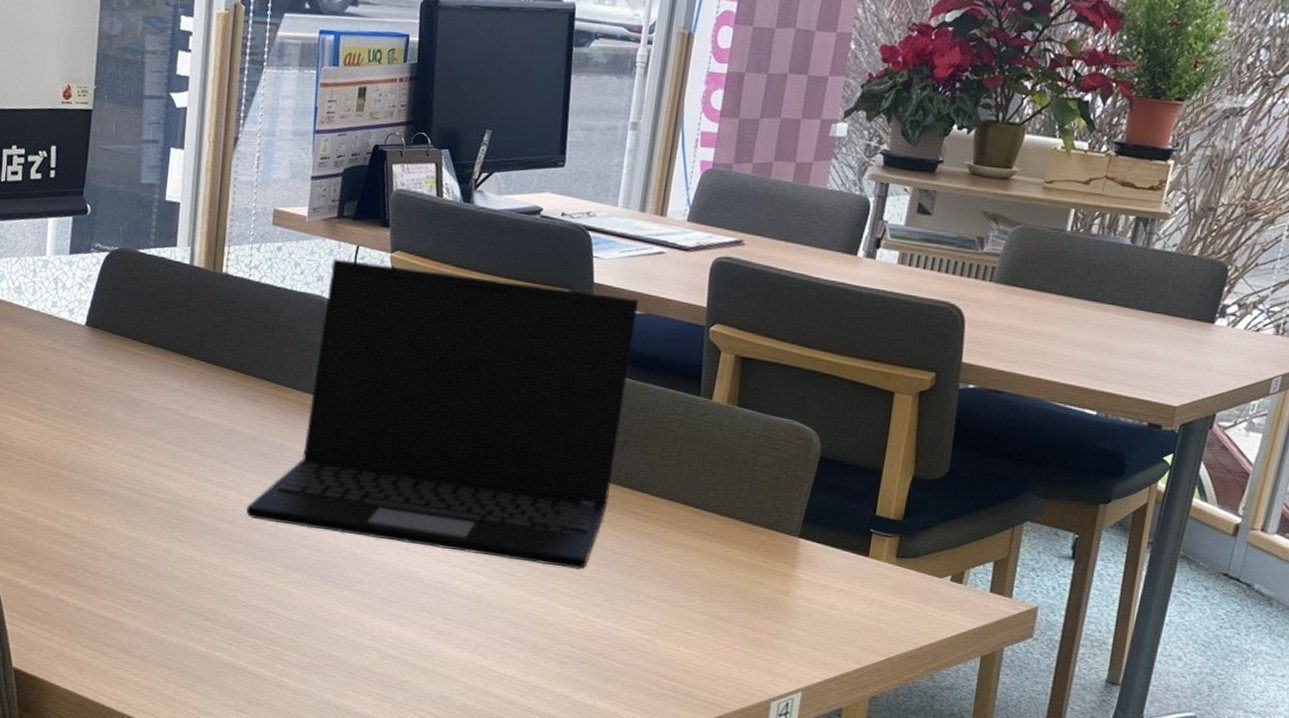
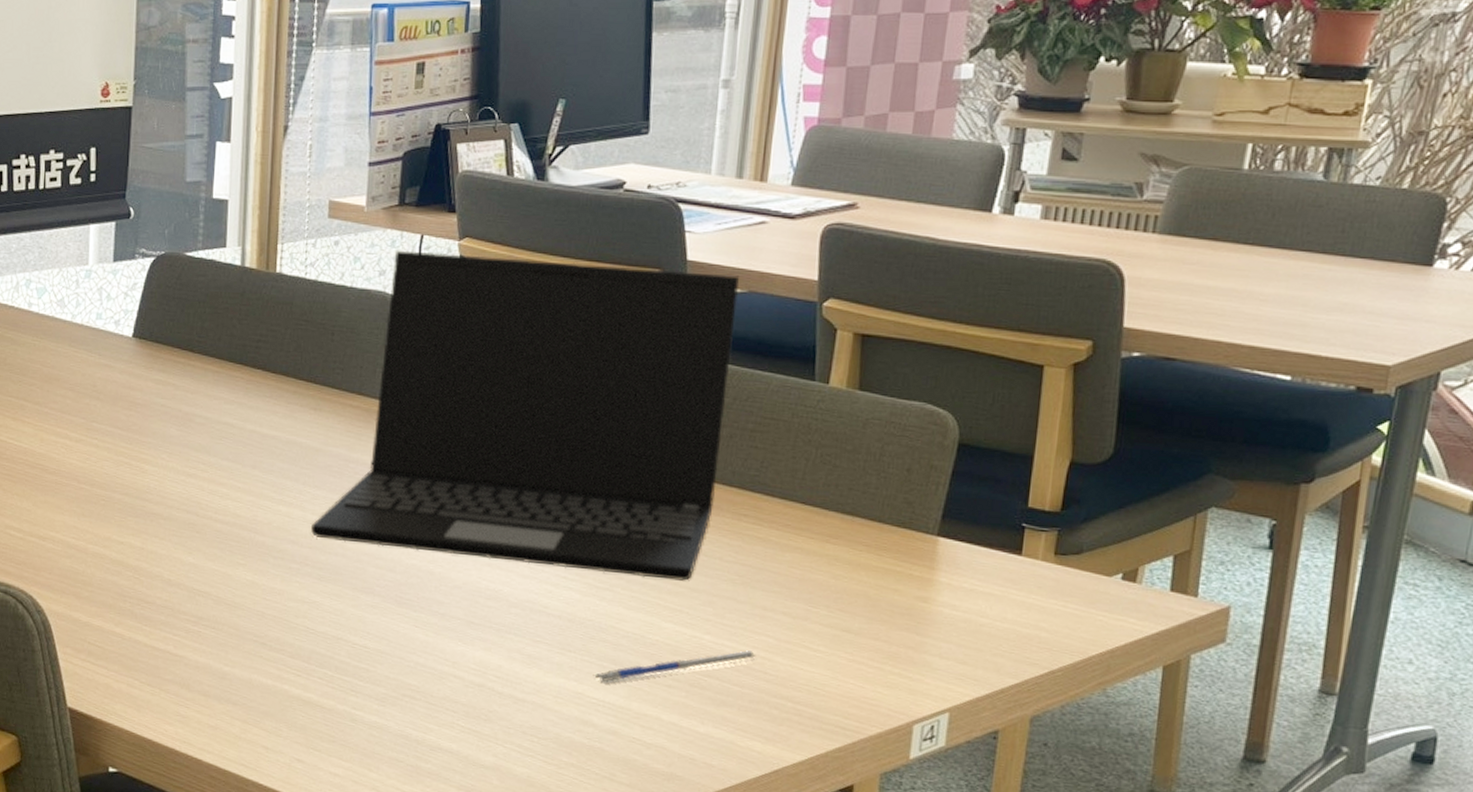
pen: none [496,633,640,659] -> present [593,650,756,684]

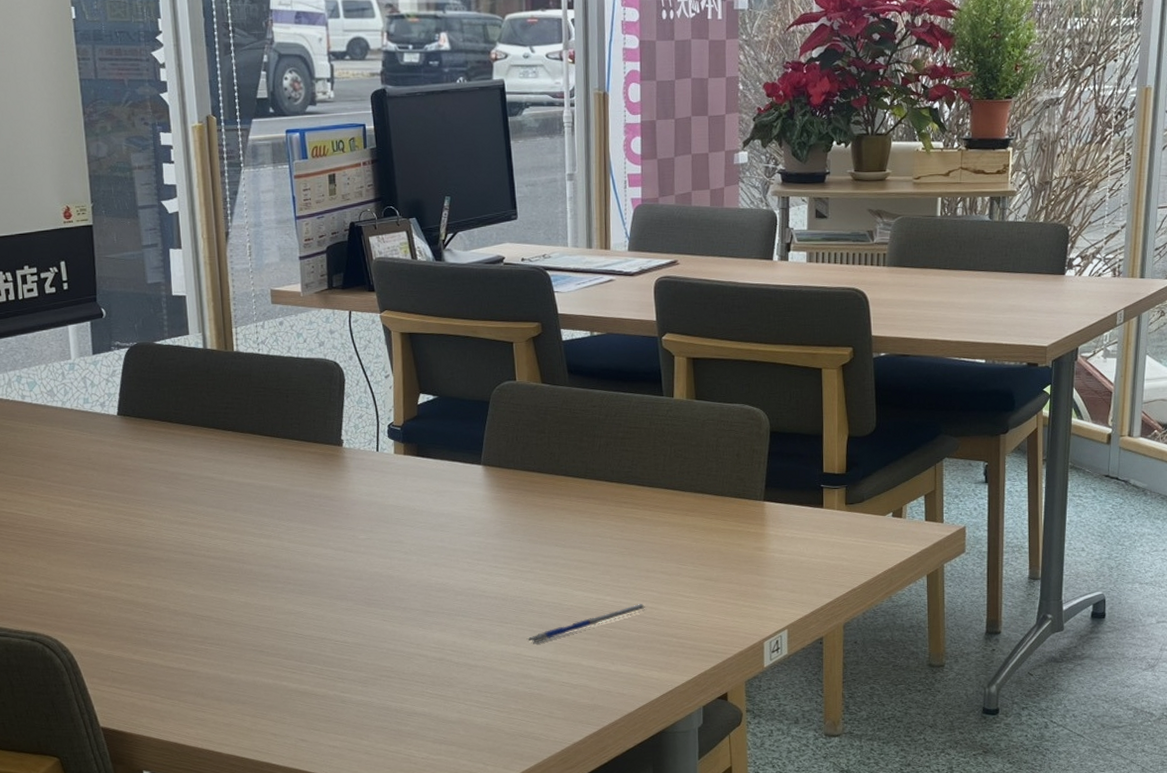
laptop: present [311,250,740,581] -> none [289,322,601,561]

